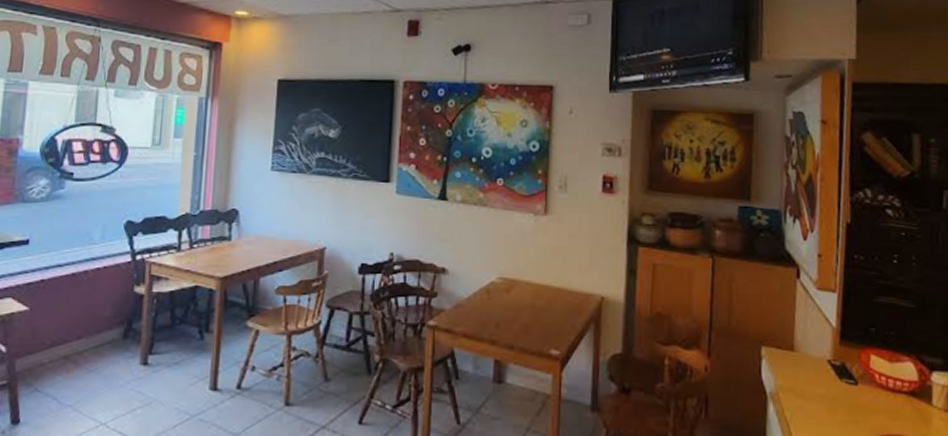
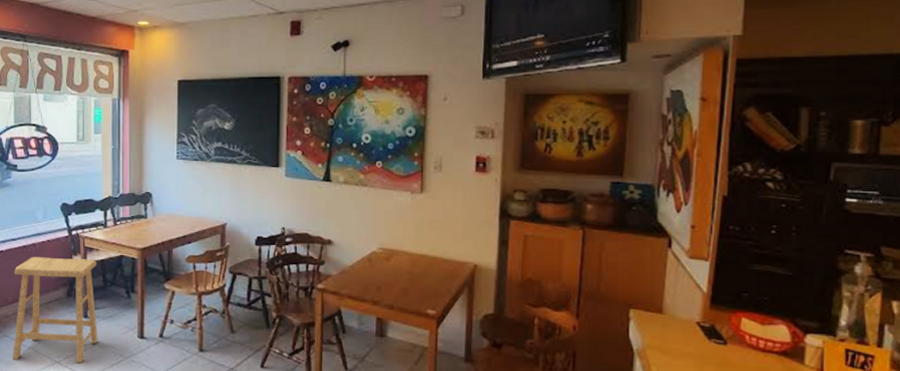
stool: none [43,287,165,425] -> present [12,257,98,364]

